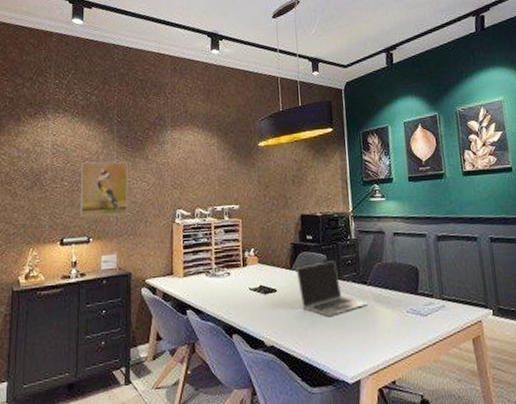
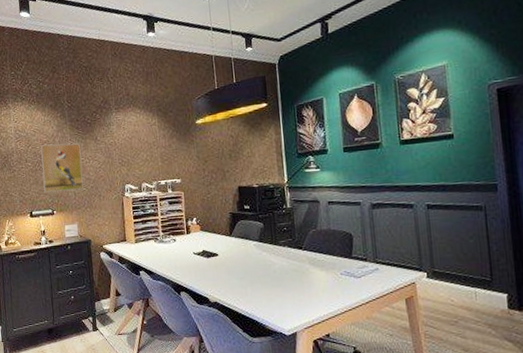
laptop: present [295,261,368,317] -> none [235,228,303,278]

